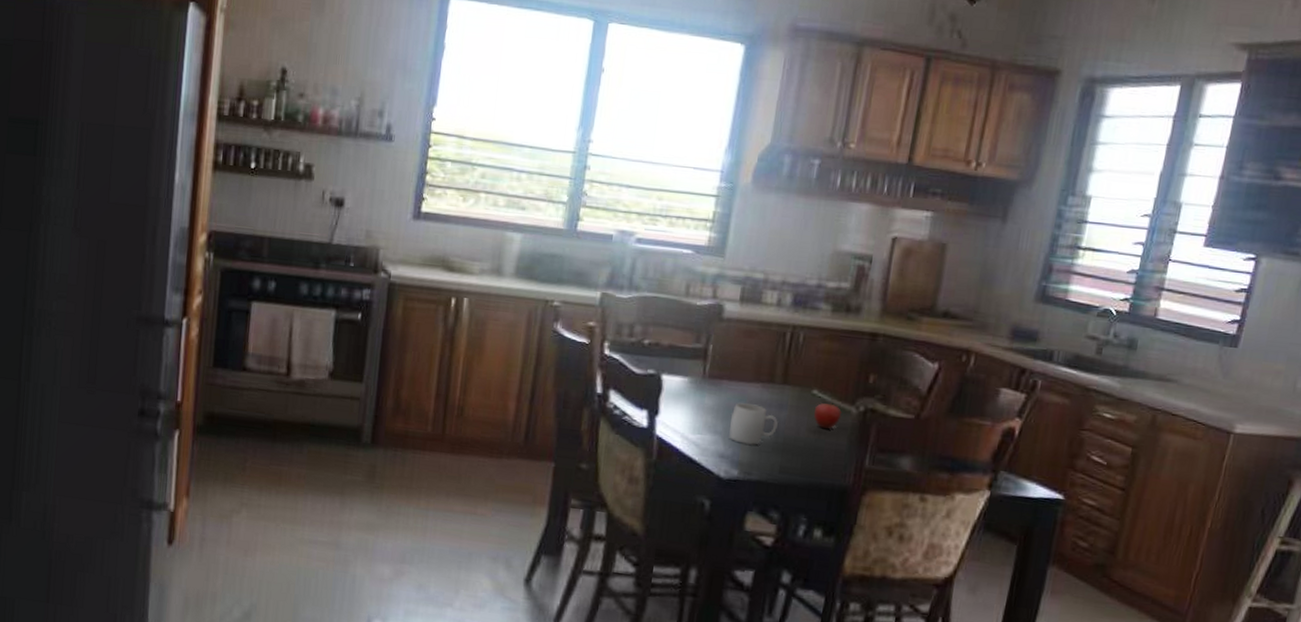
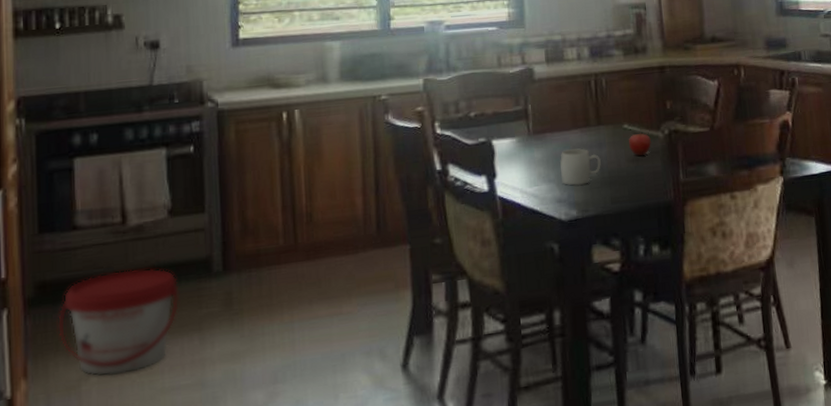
bucket: none [218,418,329,517] -> present [57,268,180,376]

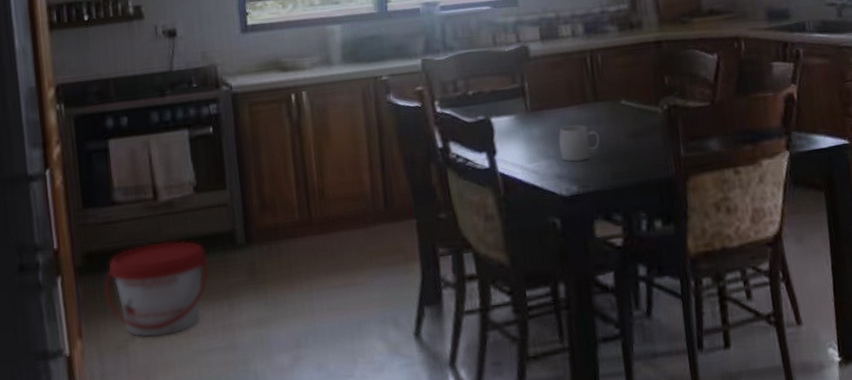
fruit: present [629,131,652,156] -> none [627,107,651,132]

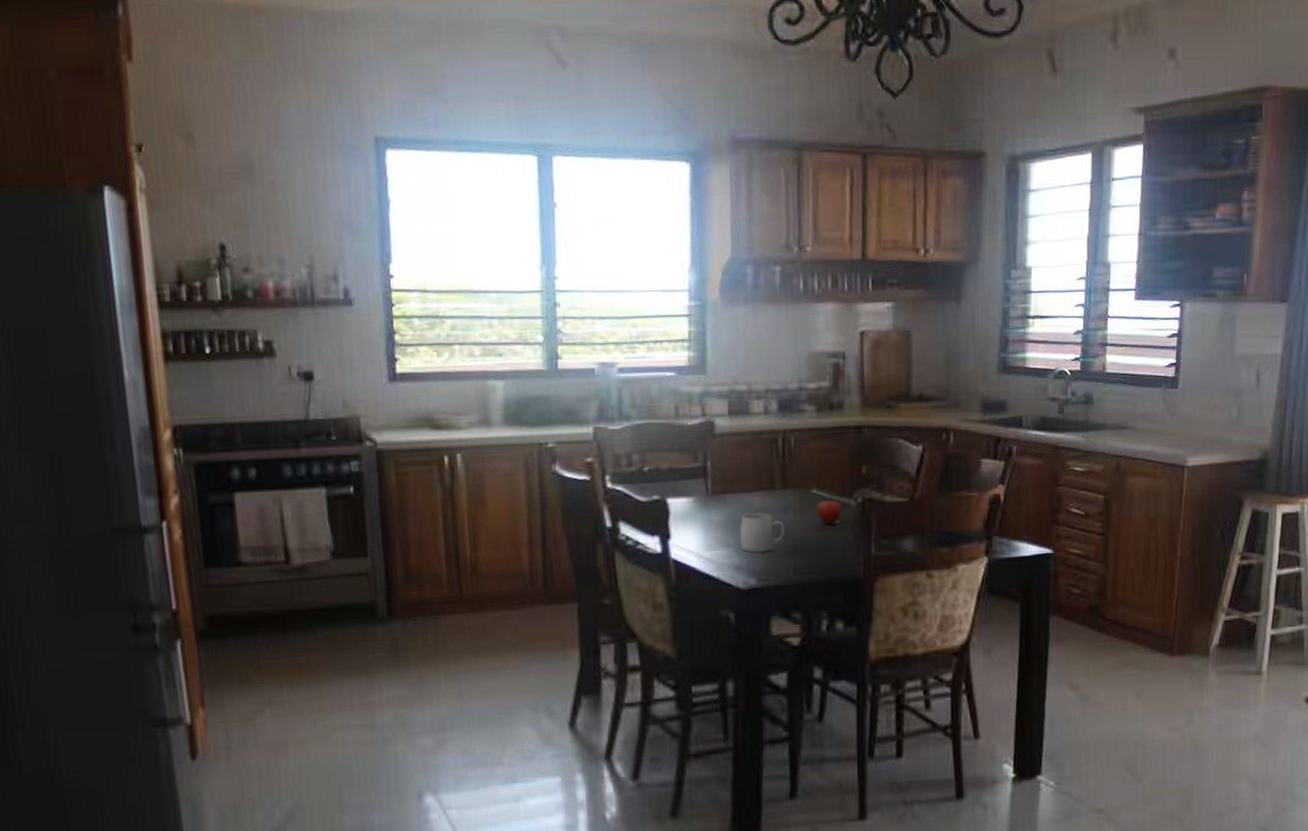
bucket: present [104,240,209,338] -> none [229,609,347,711]
fruit: none [627,107,651,132] -> present [817,498,843,524]

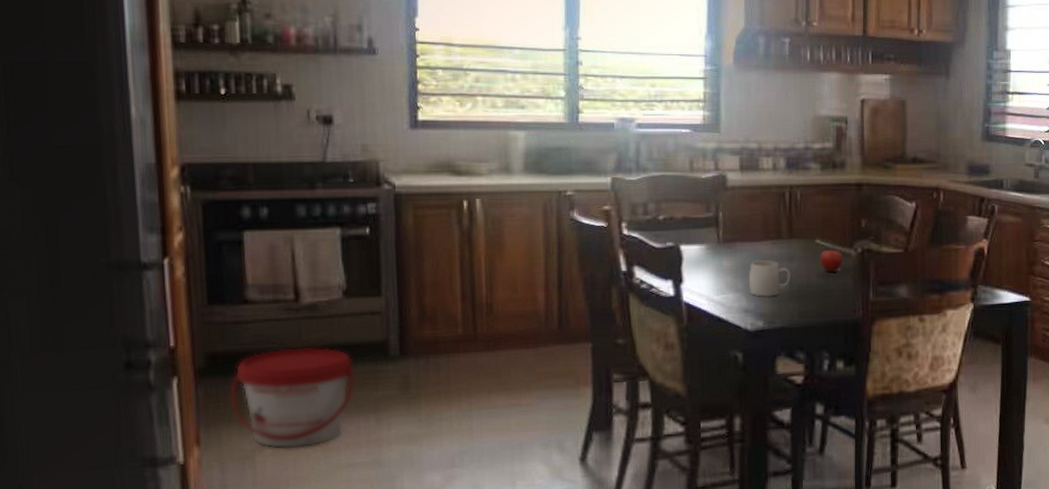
bucket: none [229,609,347,711] -> present [229,347,355,449]

